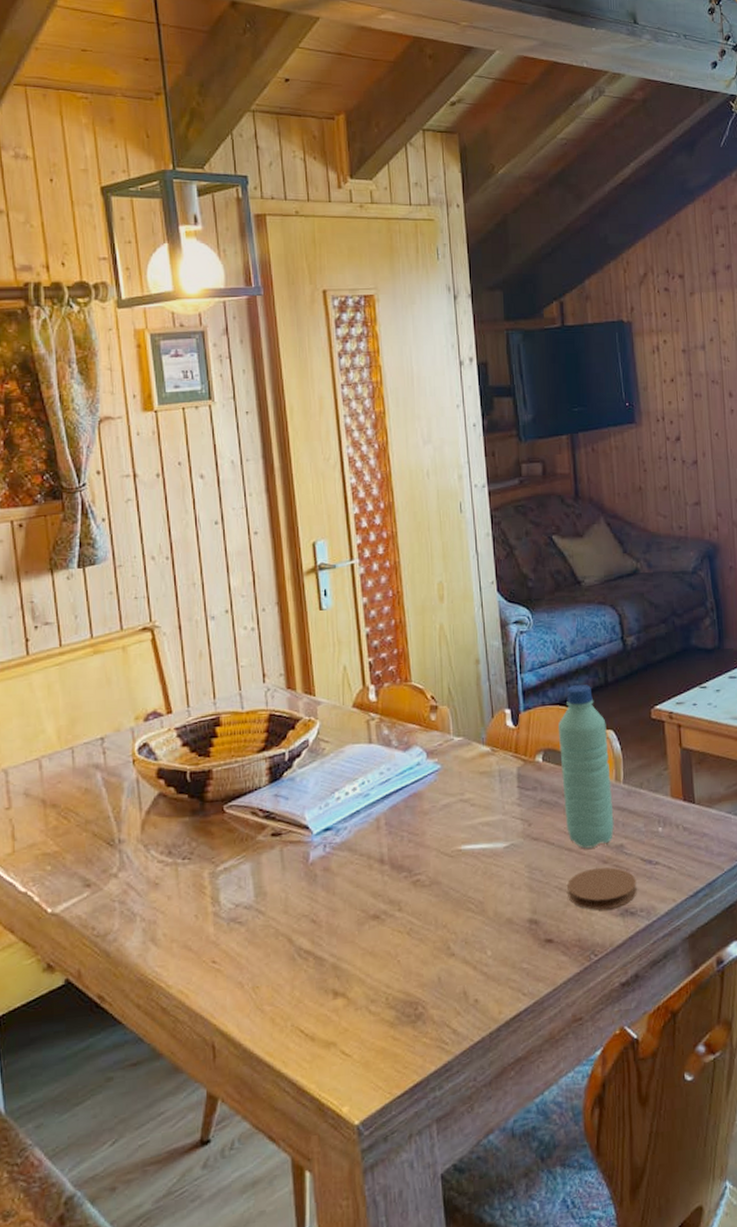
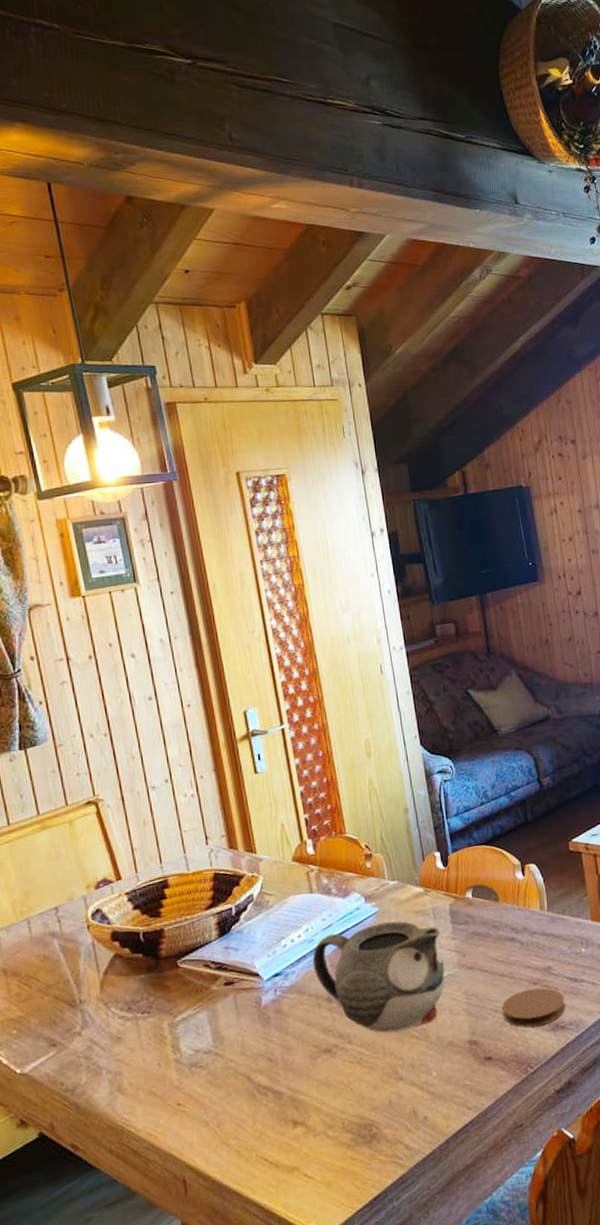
teapot: none [366,781,508,903] -> present [312,921,445,1033]
water bottle: present [557,684,614,849] -> none [484,824,542,973]

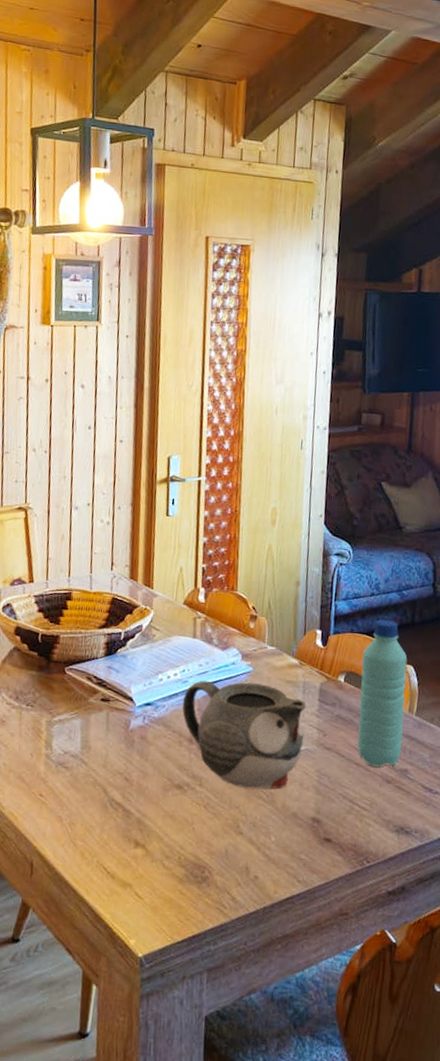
water bottle: none [484,824,542,973] -> present [357,619,408,767]
coaster: present [502,987,566,1027] -> none [350,785,415,824]

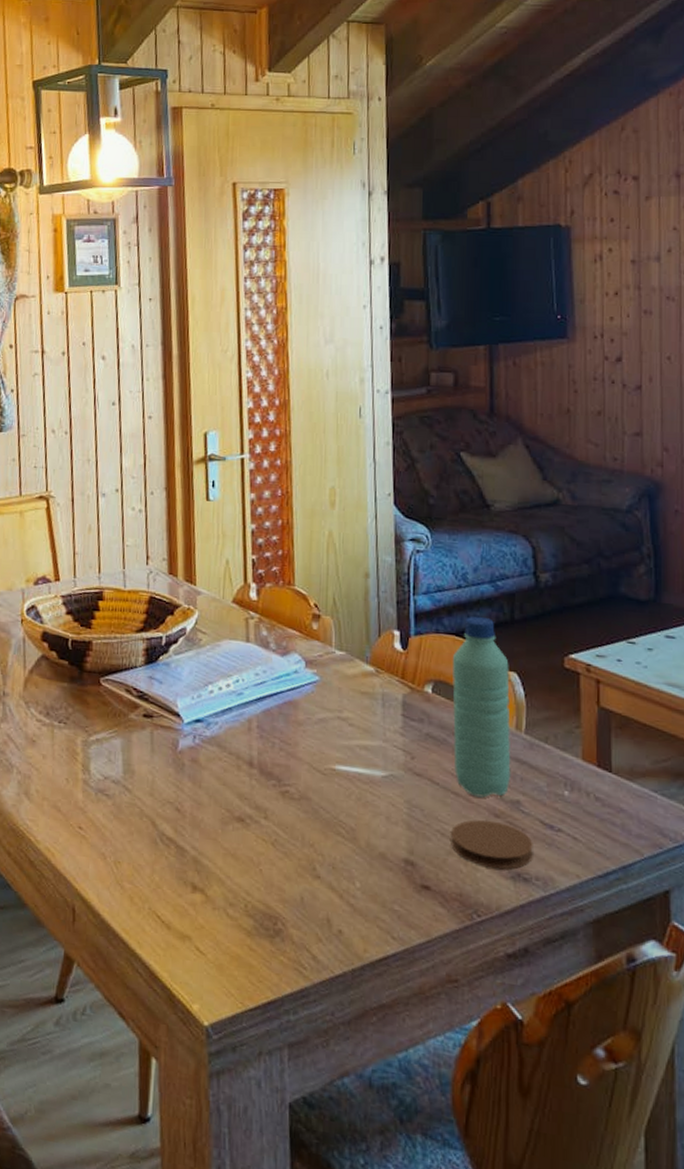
teapot: present [182,680,307,789] -> none [238,692,389,823]
coaster: none [350,785,415,824] -> present [451,819,533,869]

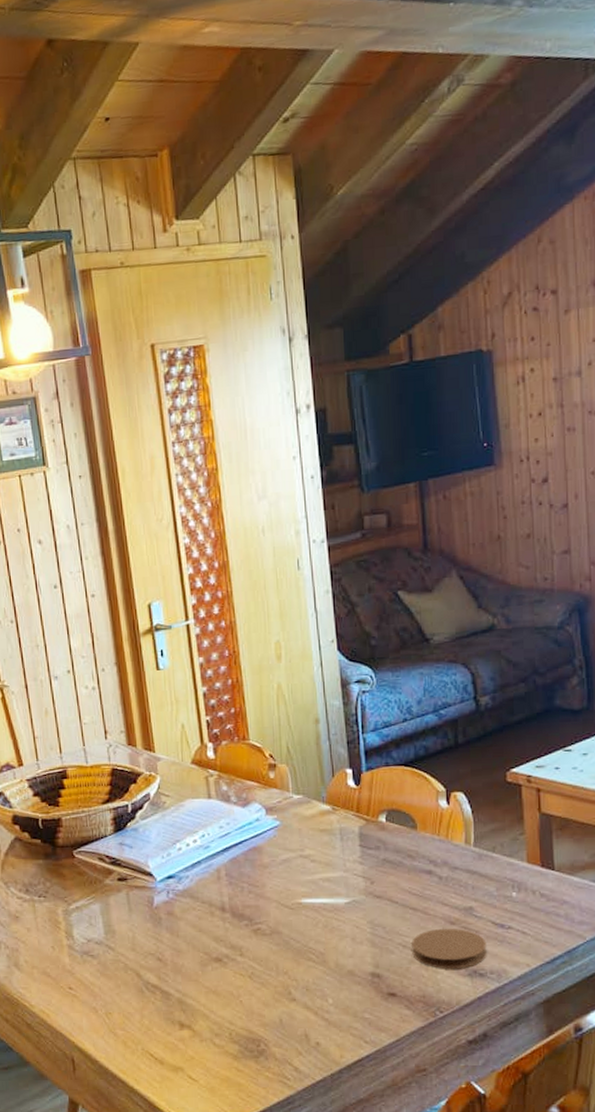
water bottle: present [452,616,511,798] -> none [402,745,463,909]

